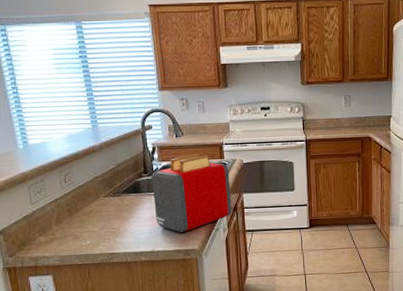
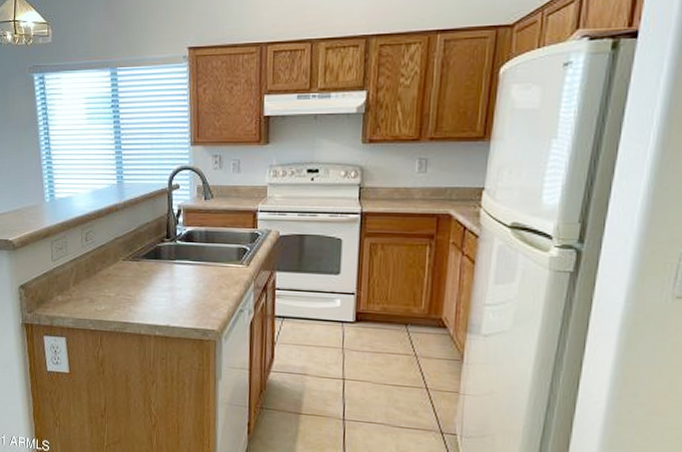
toaster: present [151,154,232,232] -> none [173,221,262,309]

